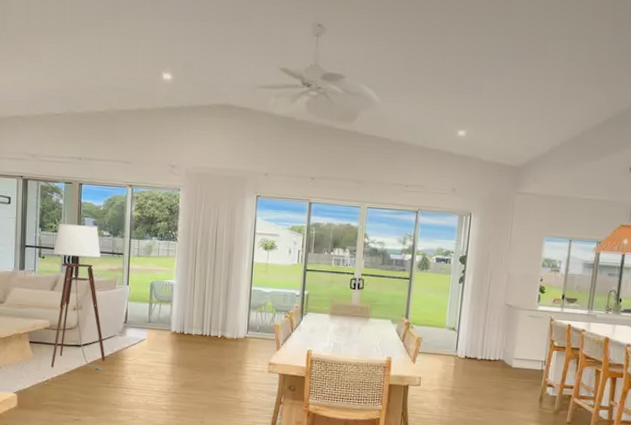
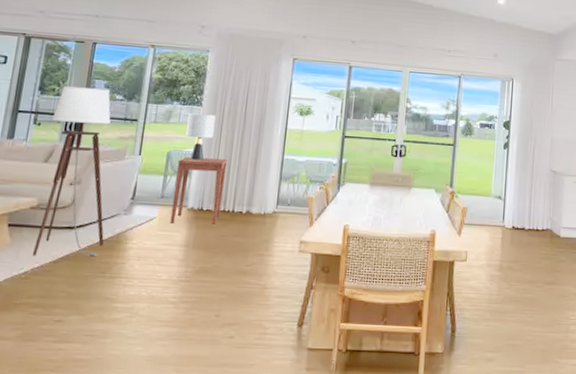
side table: none [157,287,203,346] -> present [170,157,228,225]
lamp: none [165,248,190,291] -> present [186,113,216,161]

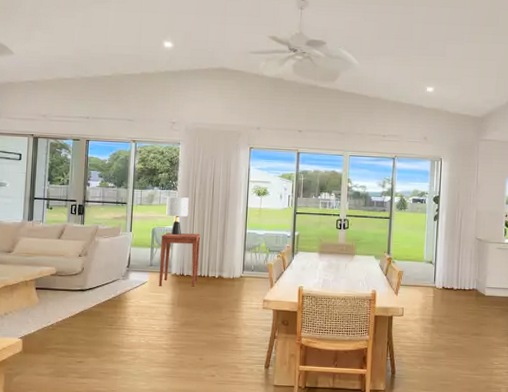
floor lamp: present [32,85,111,257] -> none [56,176,109,313]

